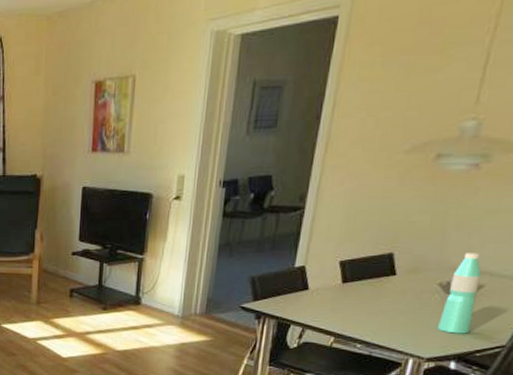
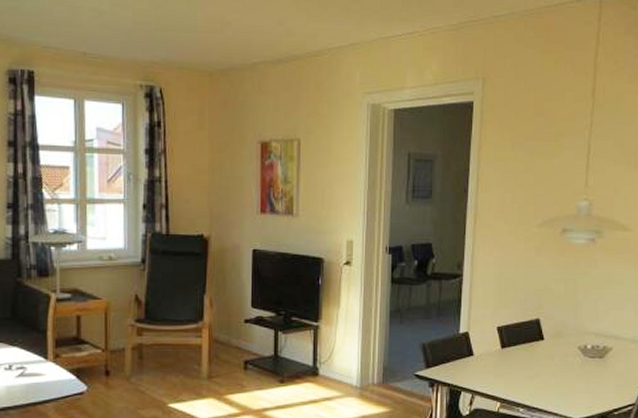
water bottle: present [438,252,481,334] -> none [583,318,609,394]

